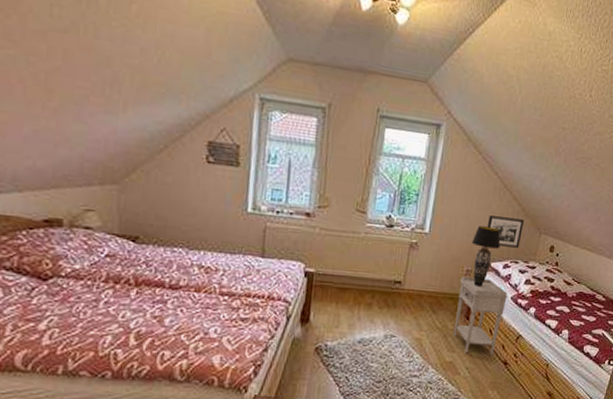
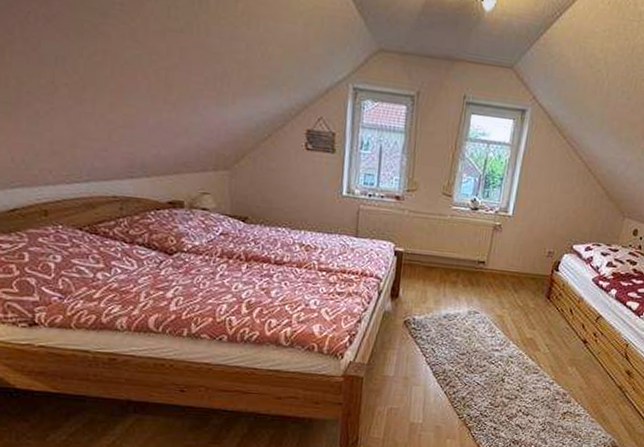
nightstand: present [453,276,508,356] -> none [534,258,590,335]
table lamp: present [471,226,501,287] -> none [554,209,583,268]
picture frame: present [487,215,525,248] -> none [570,199,608,231]

